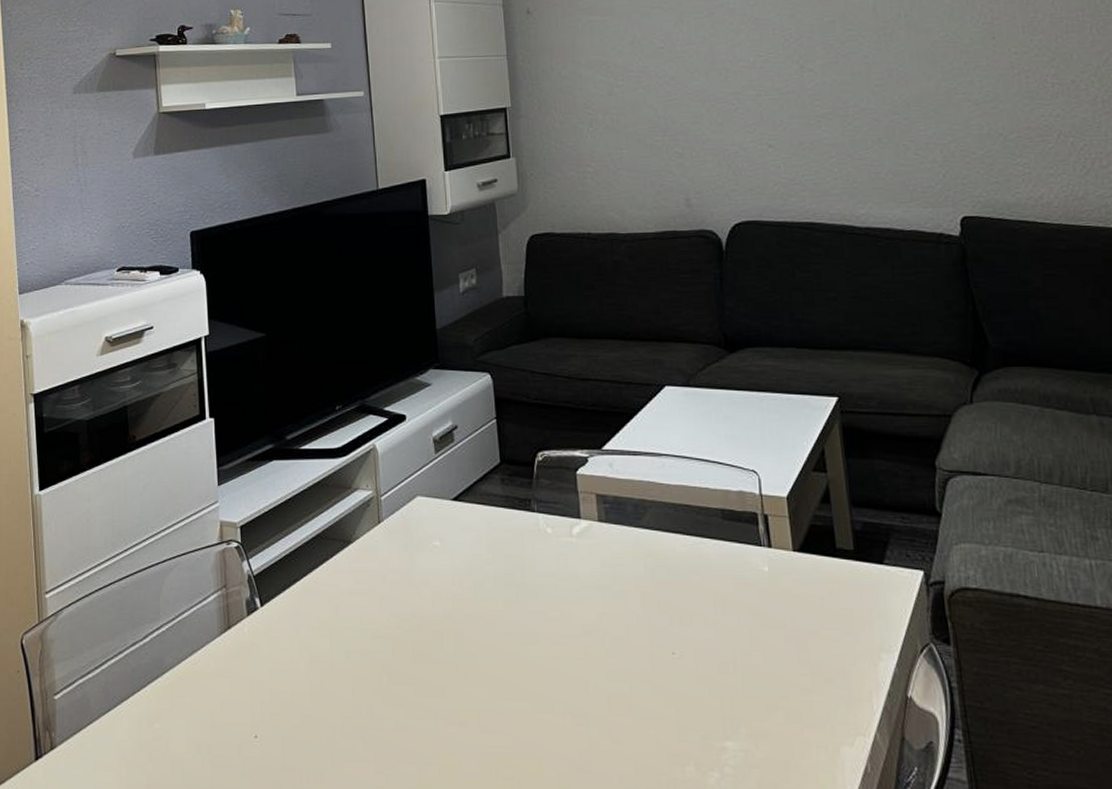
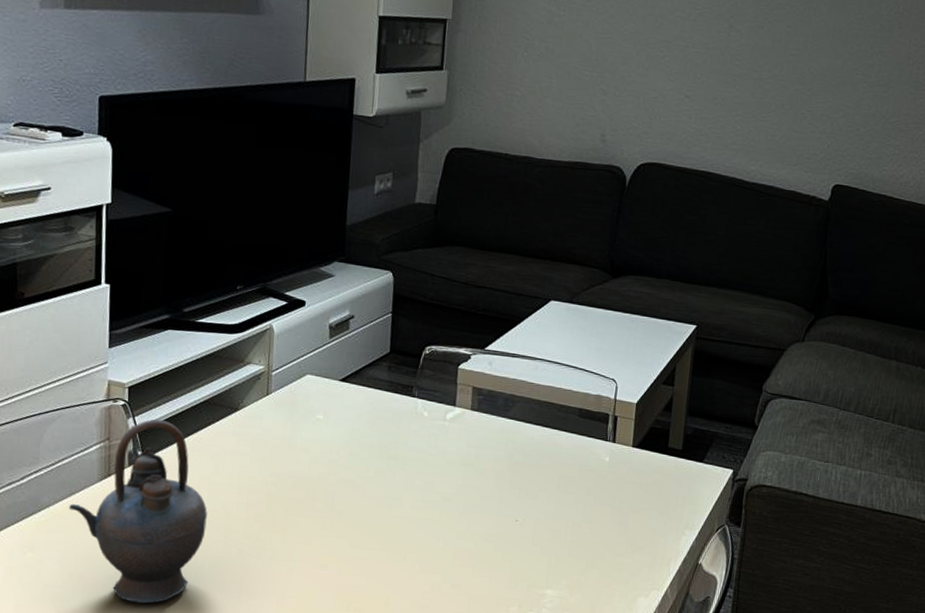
teapot: none [191,561,332,779] -> present [68,419,207,604]

